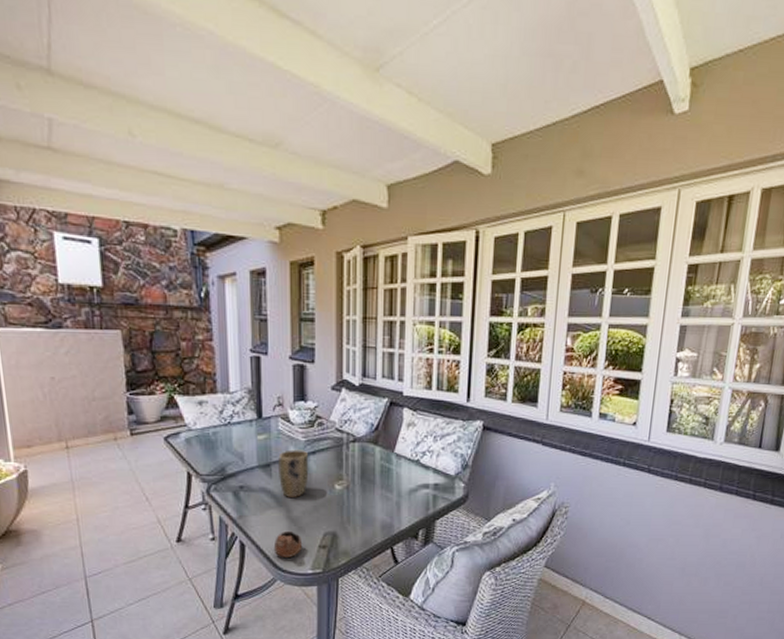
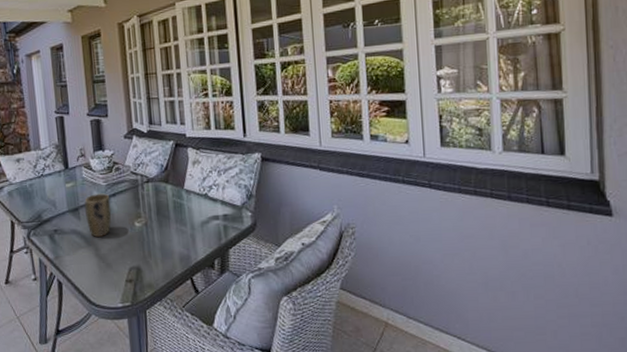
cup: present [273,530,301,557] -> none [86,267,111,293]

